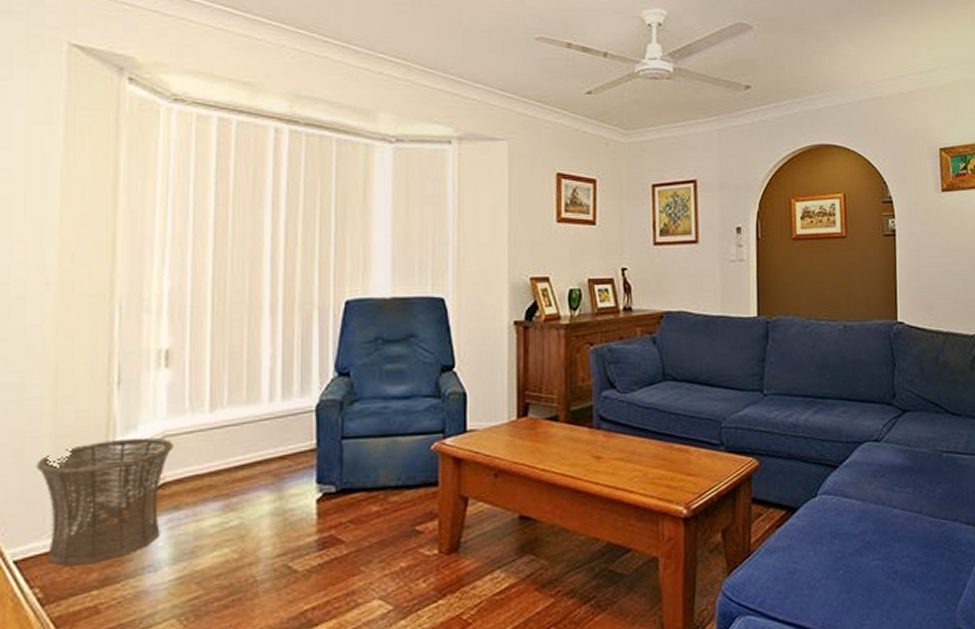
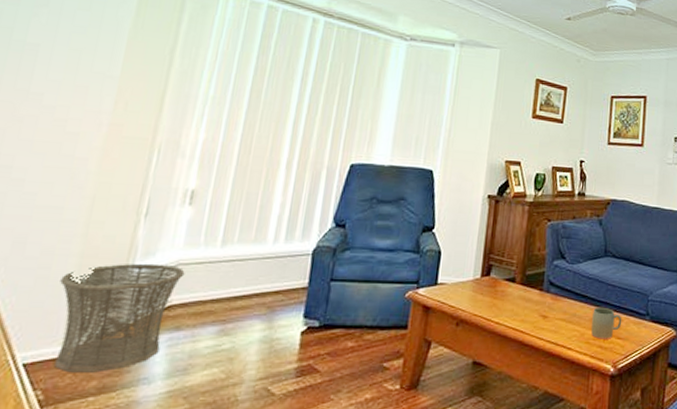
mug: none [654,440,692,478] -> present [591,307,622,339]

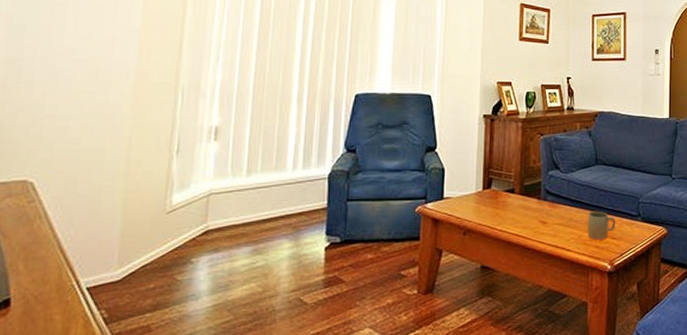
basket: present [54,263,185,373] -> none [110,194,217,294]

